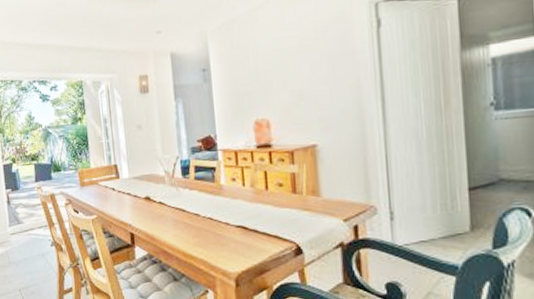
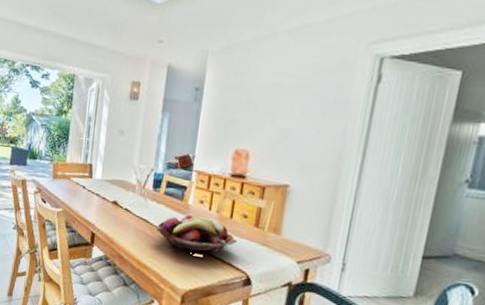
fruit basket: none [193,193,279,233] -> present [155,215,238,253]

